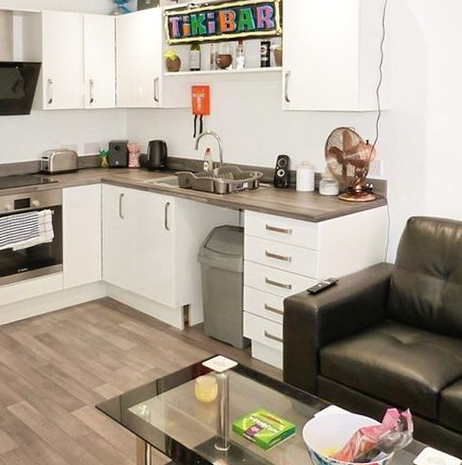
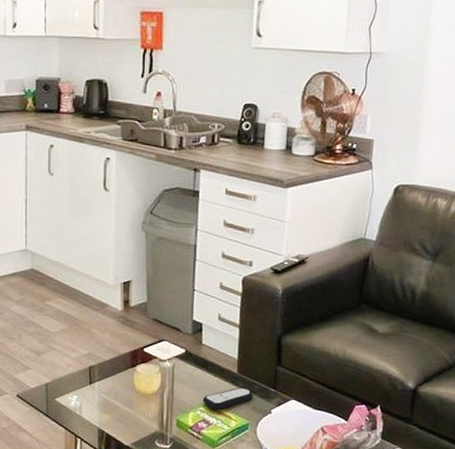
remote control: none [254,395,298,415] -> present [202,388,253,409]

